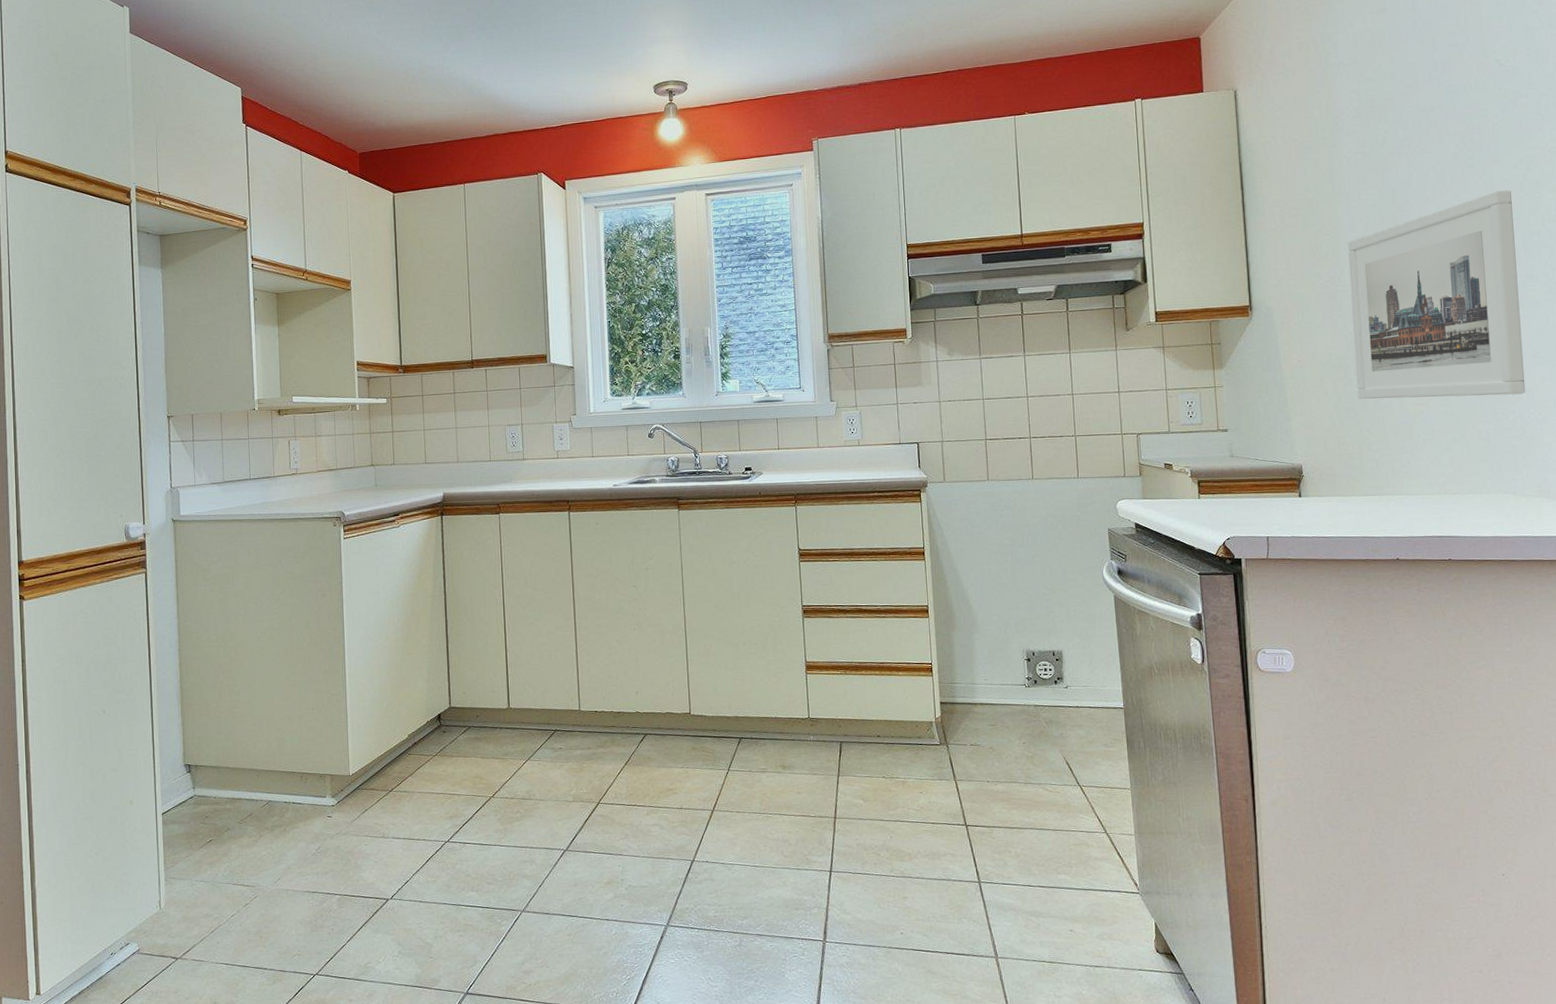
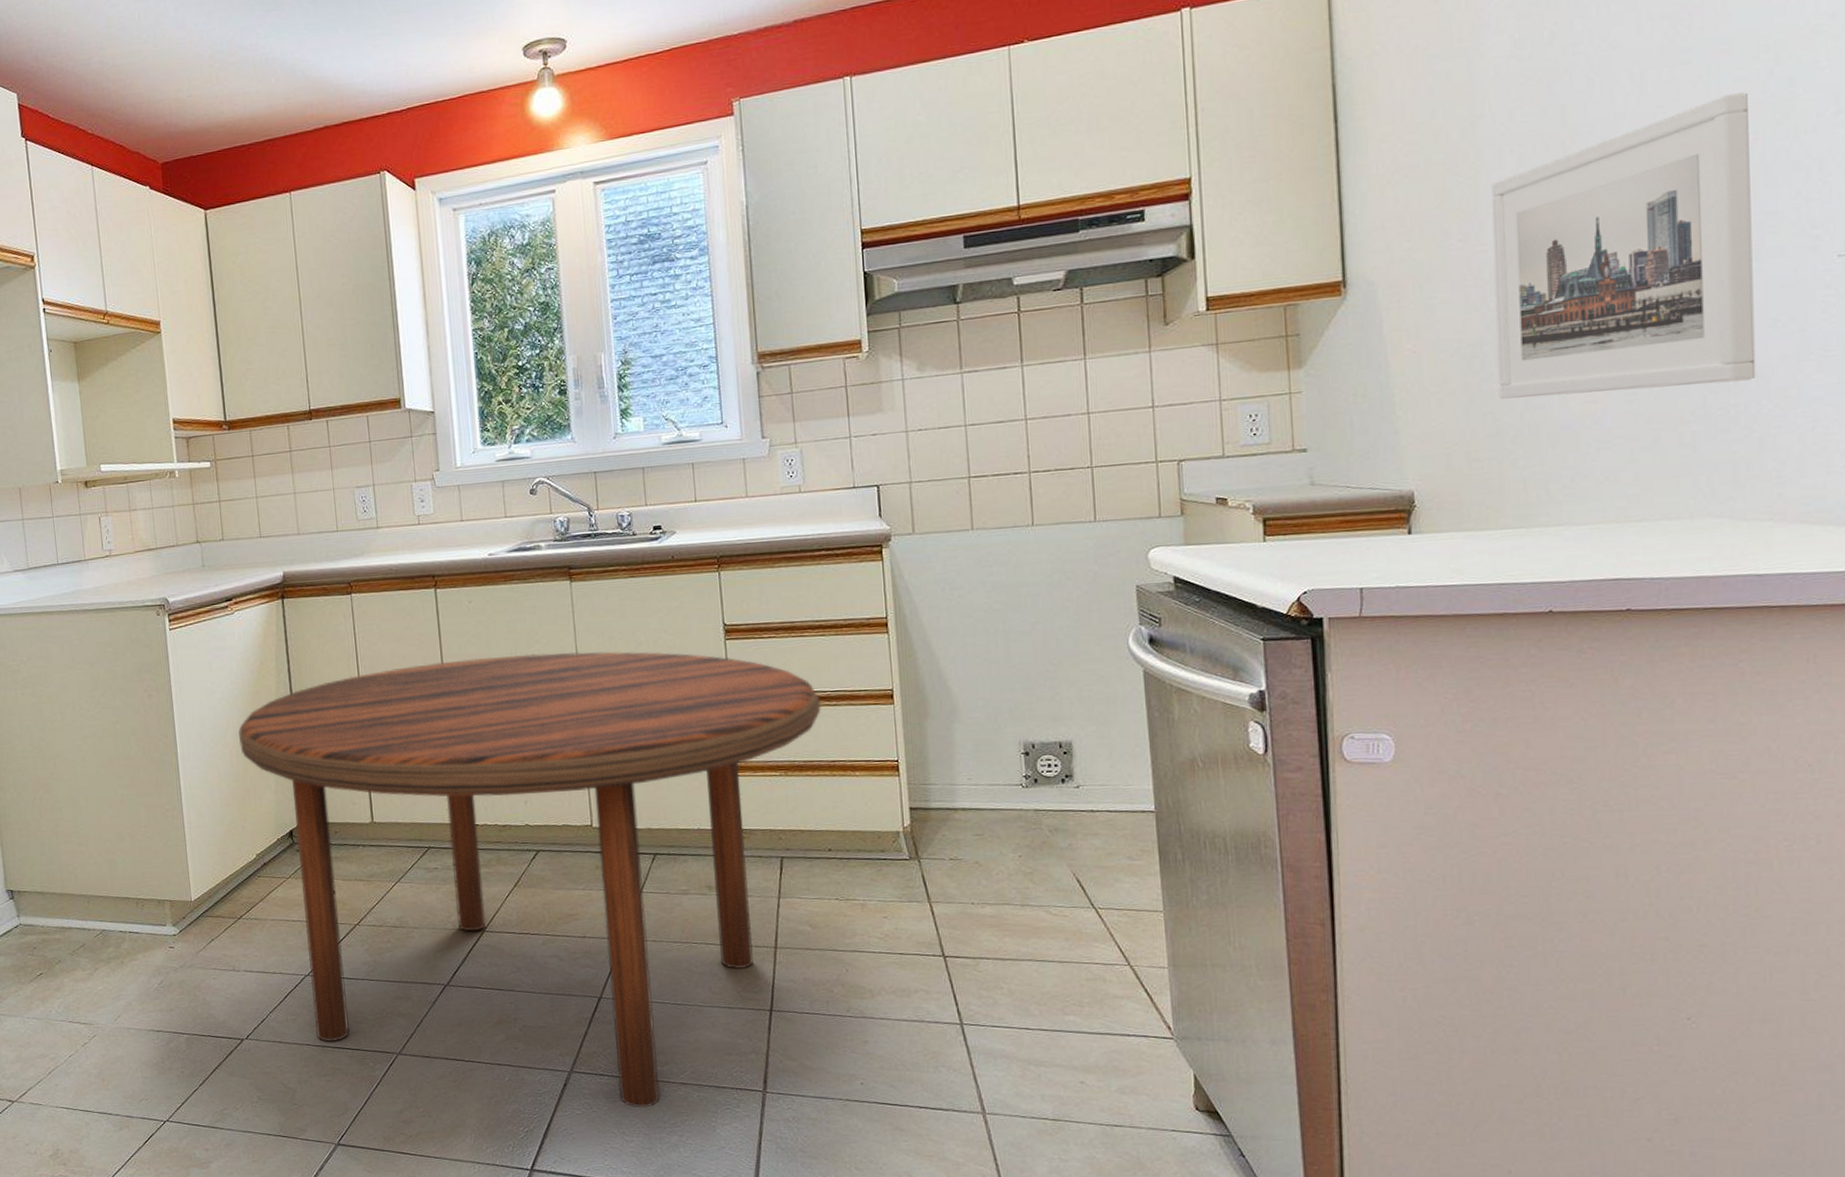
dining table: none [398,568,873,957] -> present [238,651,821,1108]

